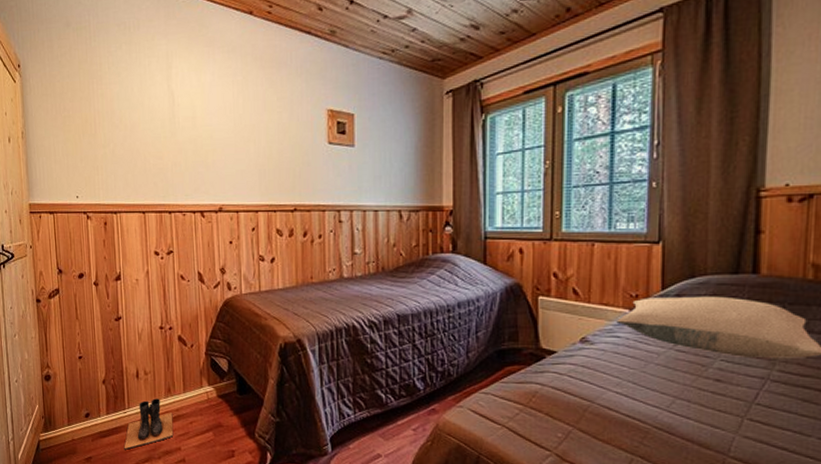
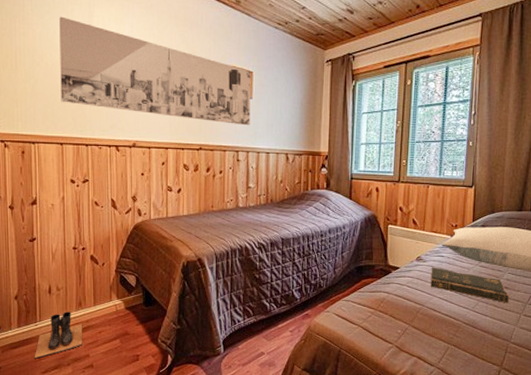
wall art: none [137,72,353,180] -> present [59,16,251,126]
bible: none [602,351,724,402] -> present [430,267,510,304]

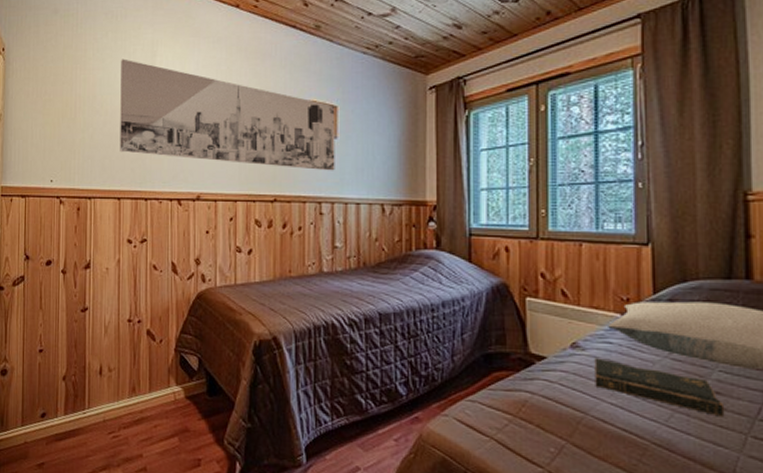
boots: present [34,312,83,359] -> none [80,398,136,455]

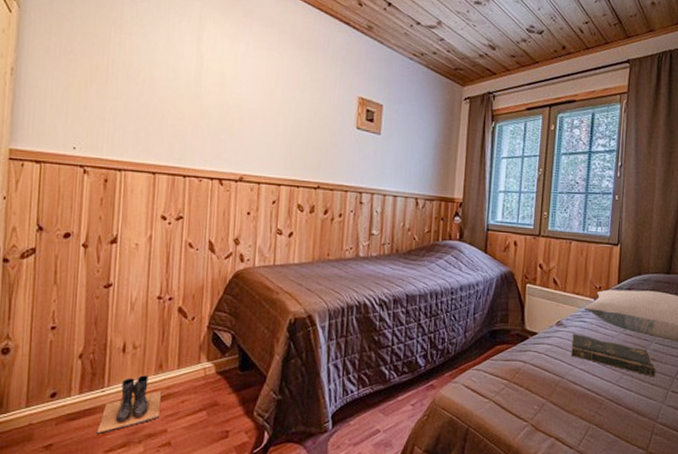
boots: none [80,398,136,455] -> present [96,375,162,434]
wall art: present [120,59,335,171] -> none [157,27,381,165]

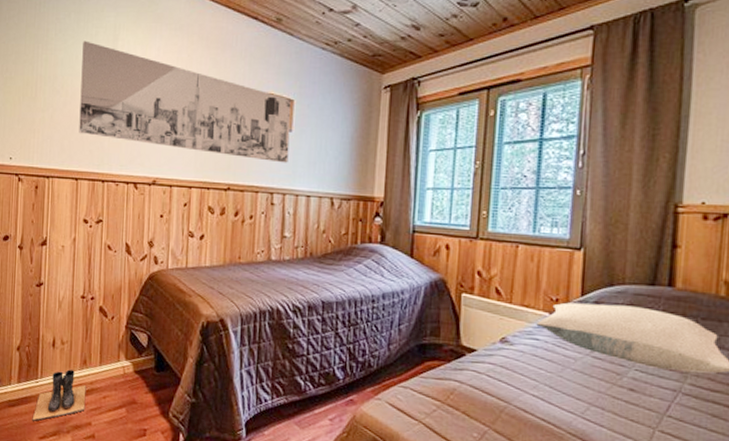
wall art: none [157,27,381,165] -> present [79,41,292,163]
bible: present [571,333,657,378] -> none [519,353,637,412]

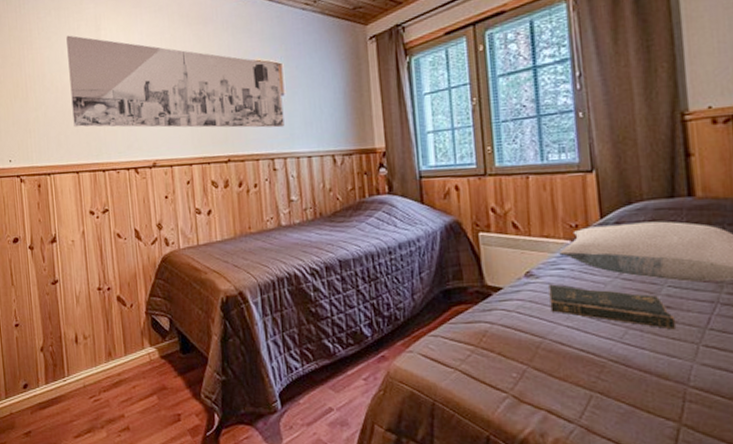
boots: present [32,369,87,421] -> none [64,363,117,421]
bible: none [519,353,637,412] -> present [548,284,677,330]

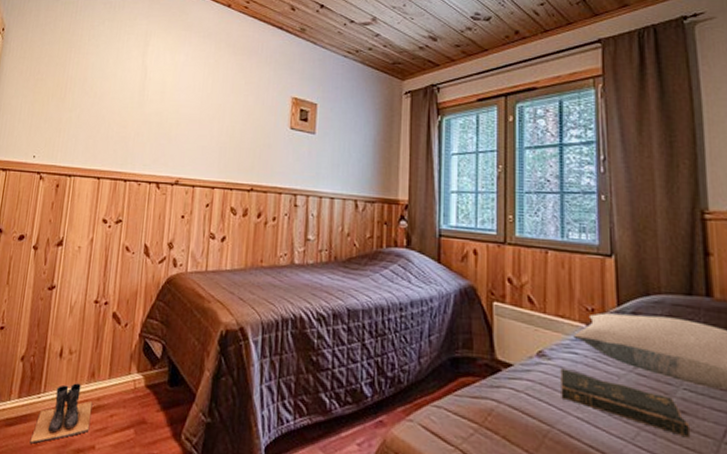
boots: none [64,363,117,421] -> present [29,383,93,444]
wall art: present [66,35,285,128] -> none [104,46,315,165]

